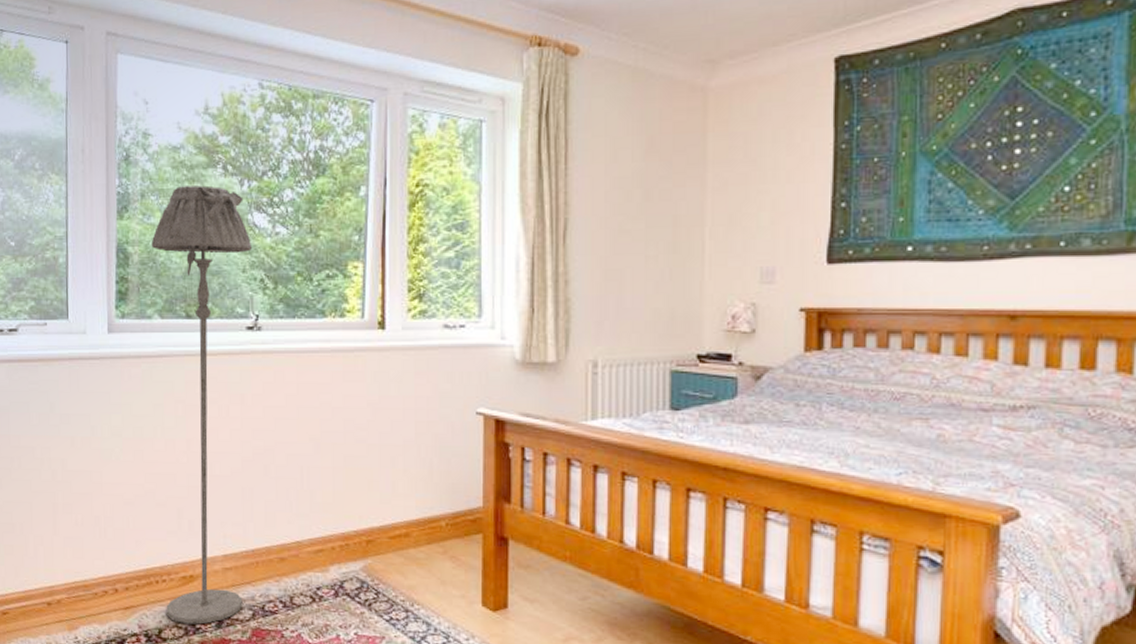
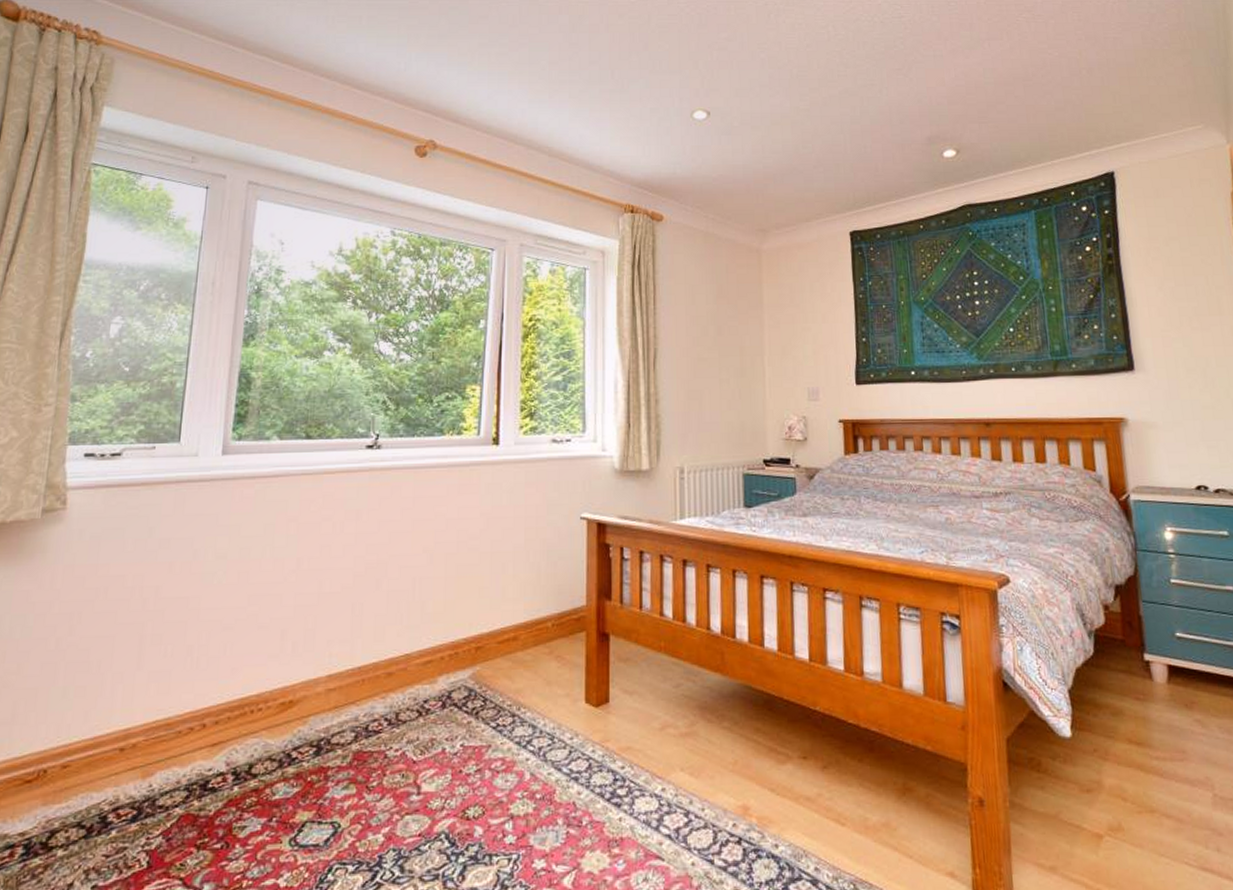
floor lamp: present [151,185,251,625] -> none [259,316,376,755]

